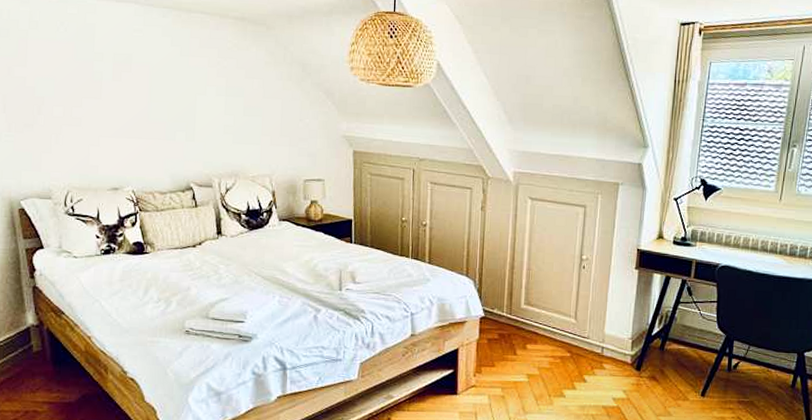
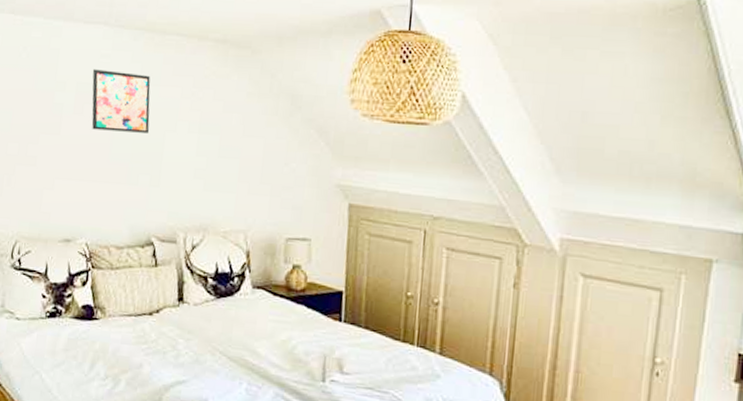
wall art: none [127,42,183,97] -> present [91,69,151,133]

